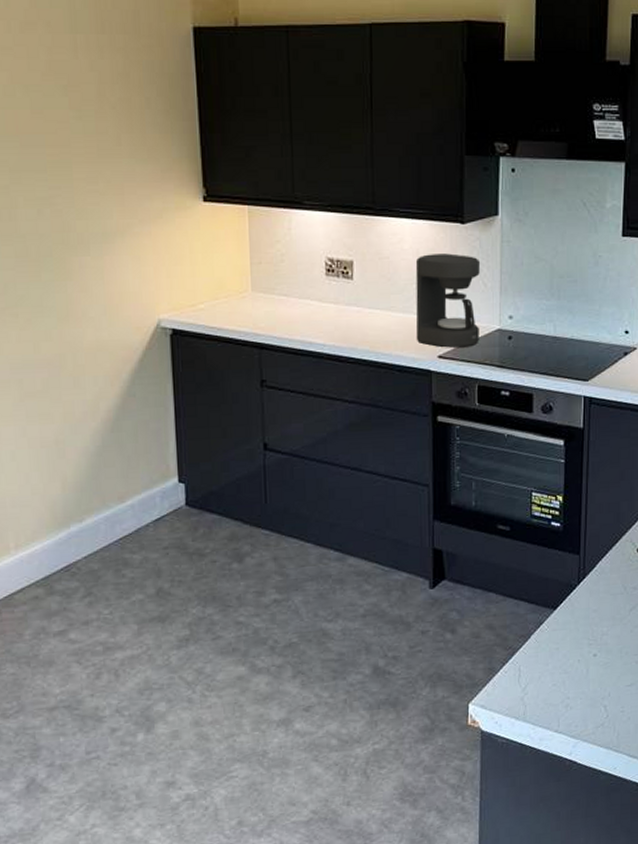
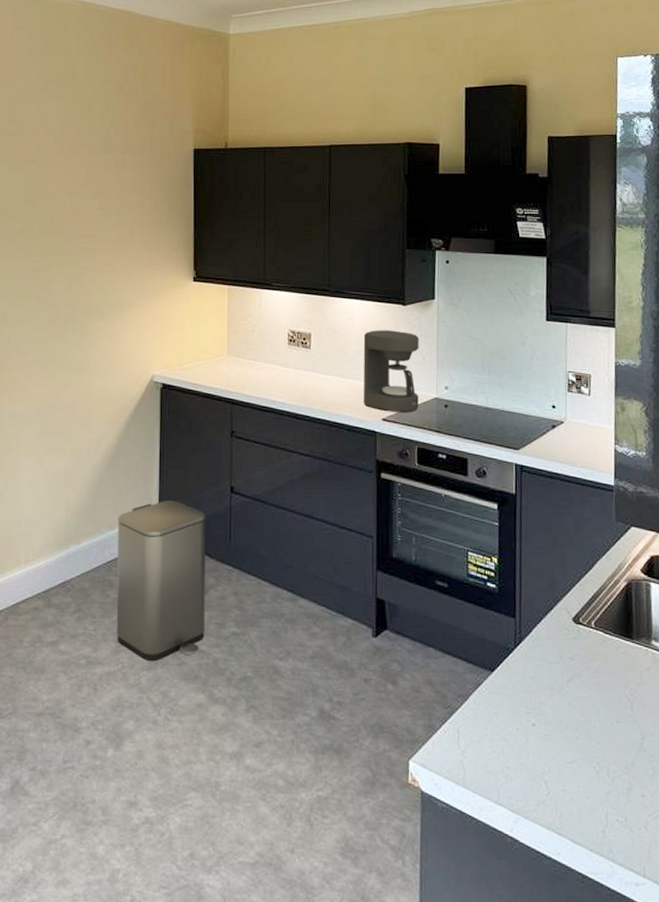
pedal bin: none [128,464,242,640] -> present [116,501,206,662]

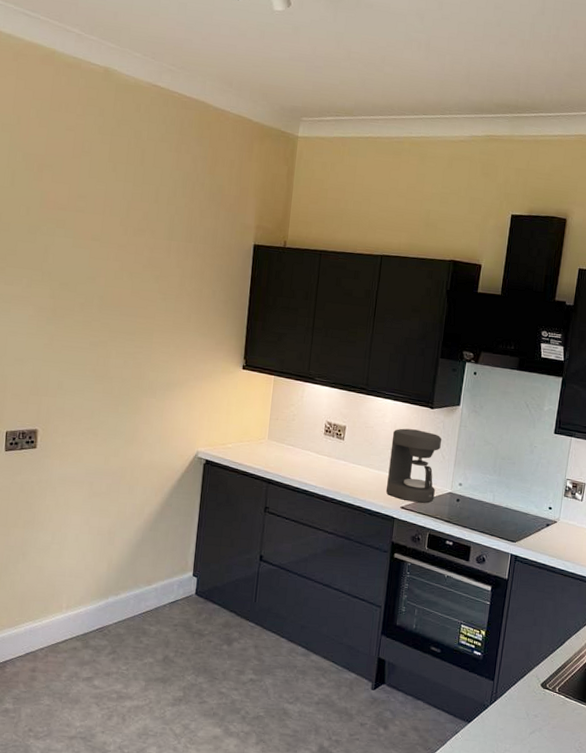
pedal bin: present [116,501,206,662] -> none [146,563,236,699]

